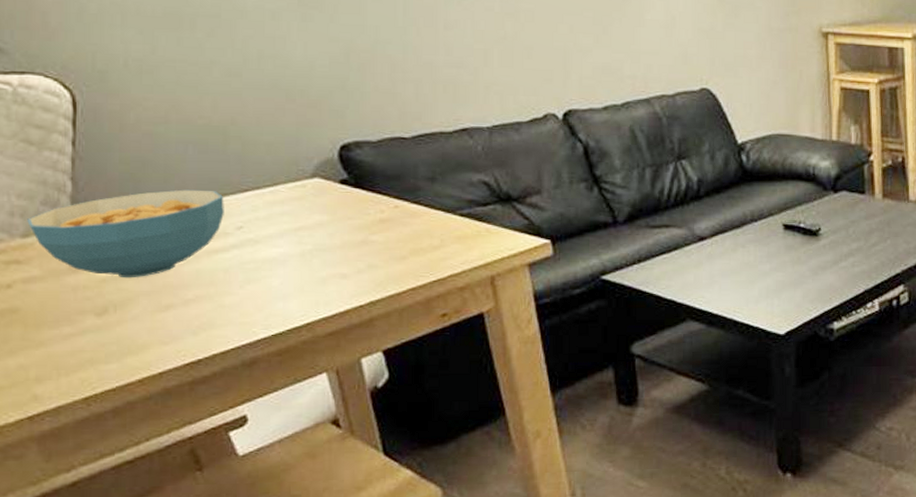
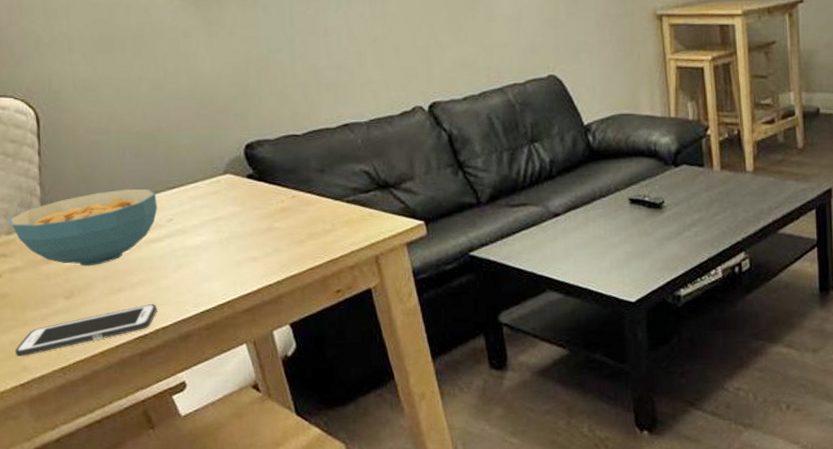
cell phone: none [22,324,216,383] -> present [14,304,157,356]

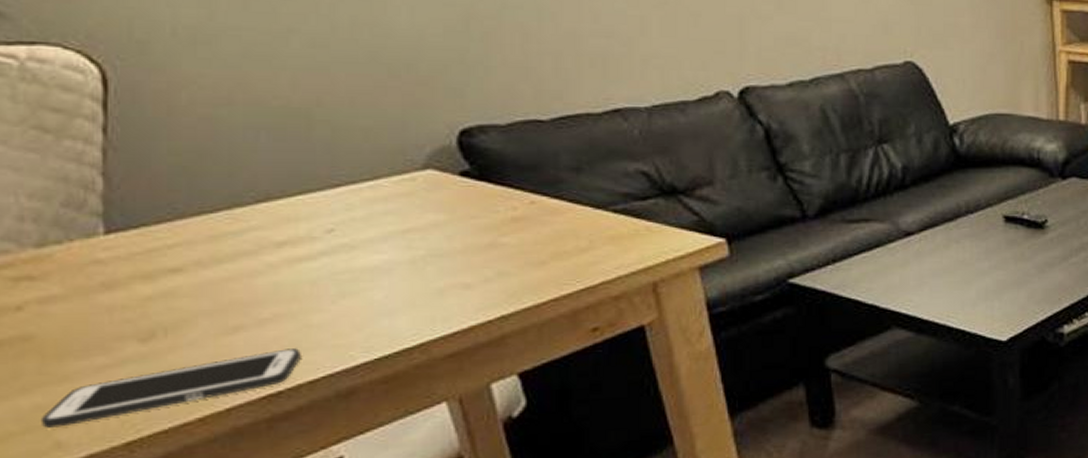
cereal bowl: present [9,188,157,267] -> none [42,185,309,295]

